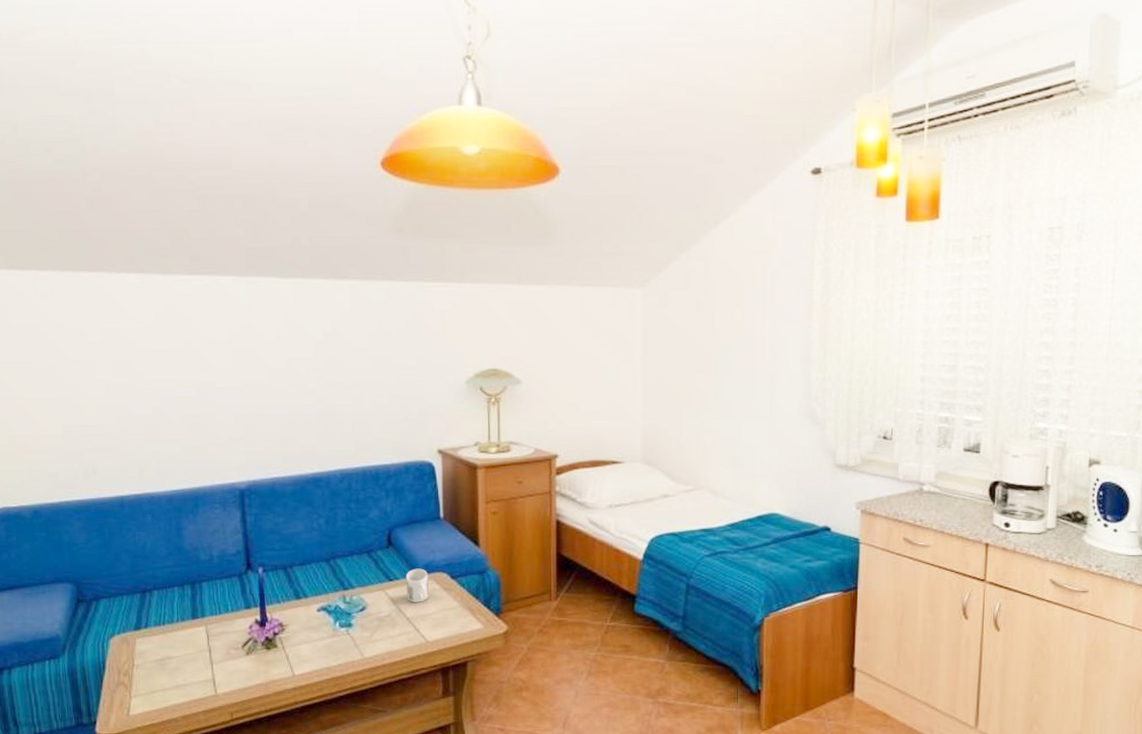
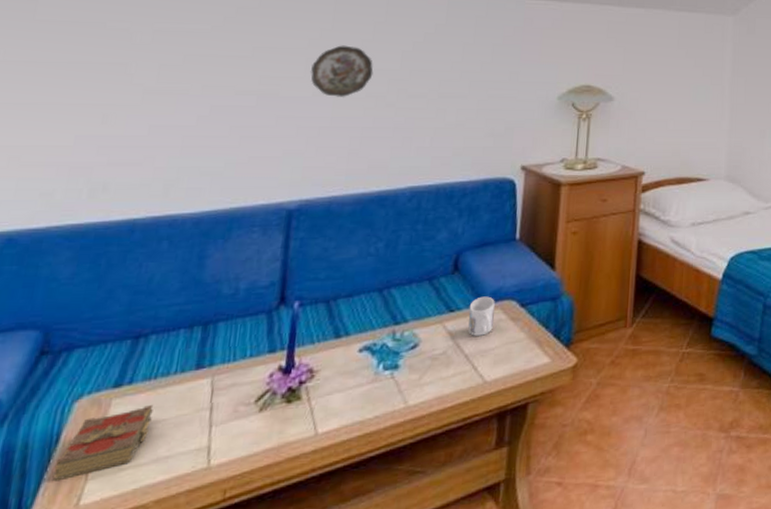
book: none [106,645,167,697] -> present [52,405,154,482]
decorative plate: none [237,337,292,387] -> present [310,45,374,97]

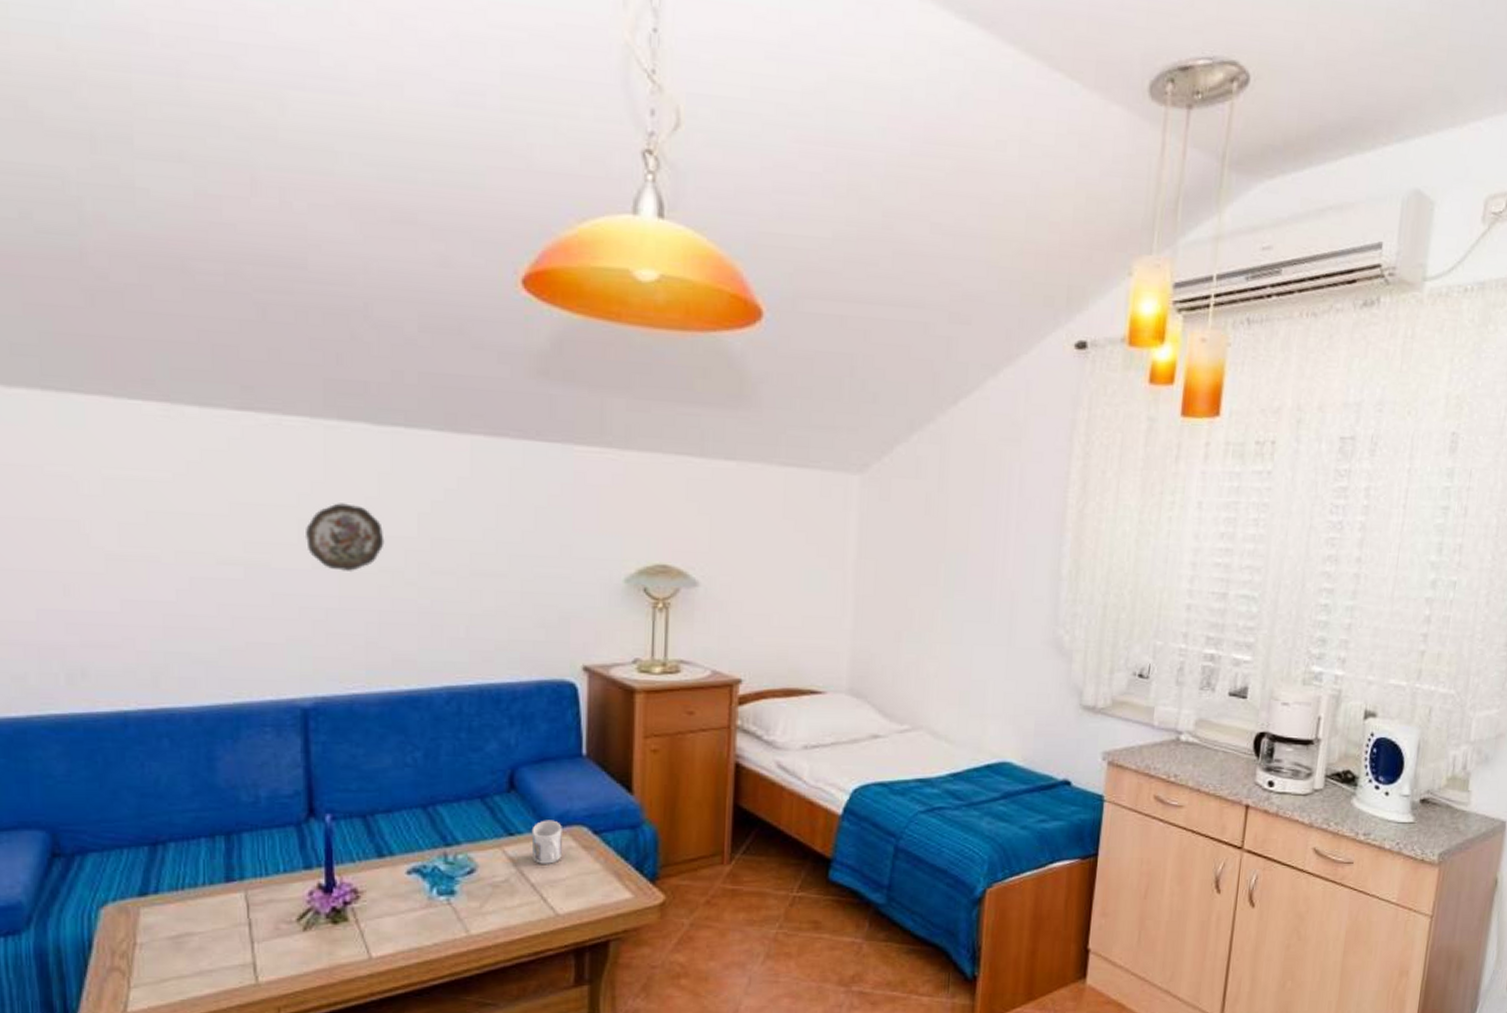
book: present [52,405,154,482] -> none [93,917,187,987]

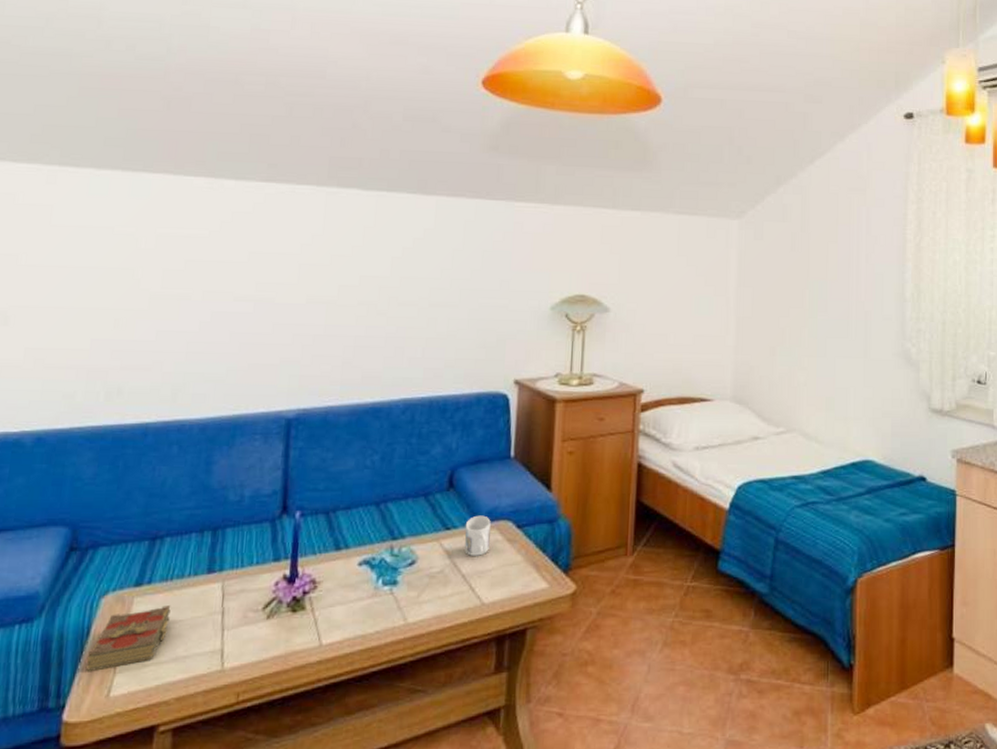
book: none [93,917,187,987] -> present [85,606,171,672]
decorative plate: present [304,503,385,571] -> none [303,251,364,305]

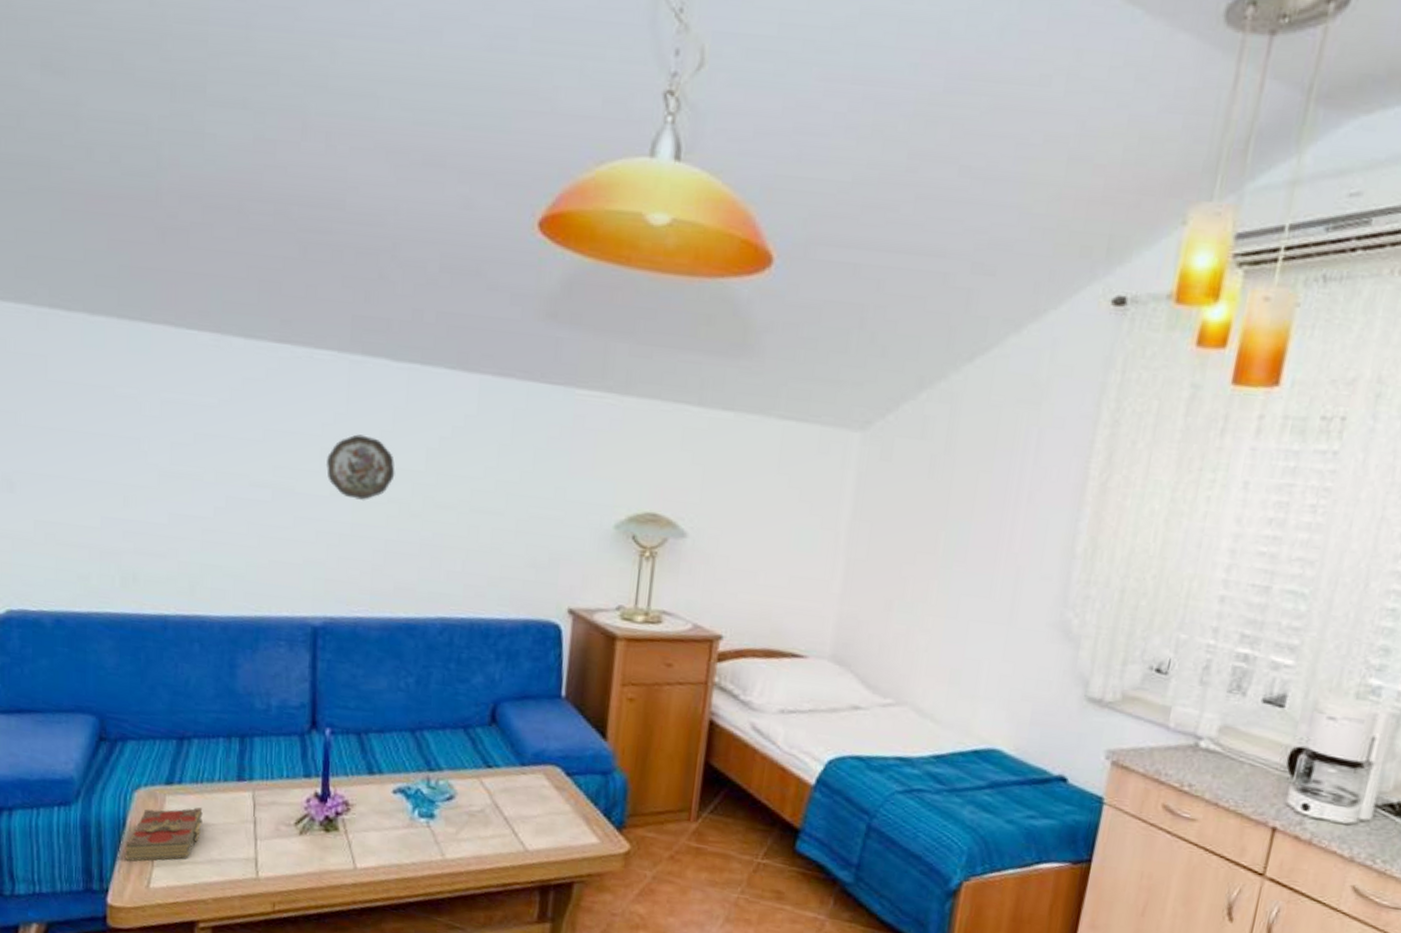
decorative plate: none [303,251,364,305] -> present [325,434,395,500]
mug: present [465,515,491,556] -> none [507,756,537,800]

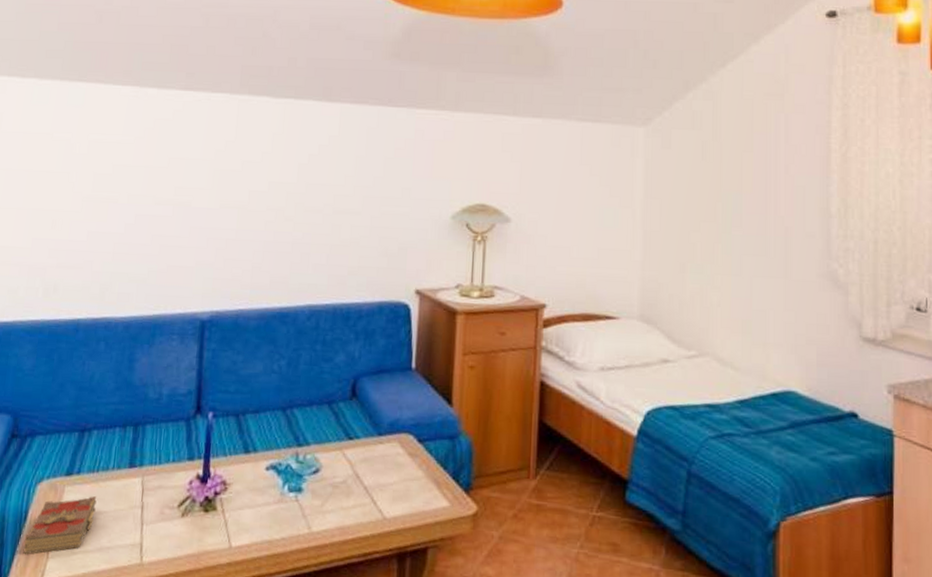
decorative plate: present [325,434,395,500] -> none [217,157,273,210]

